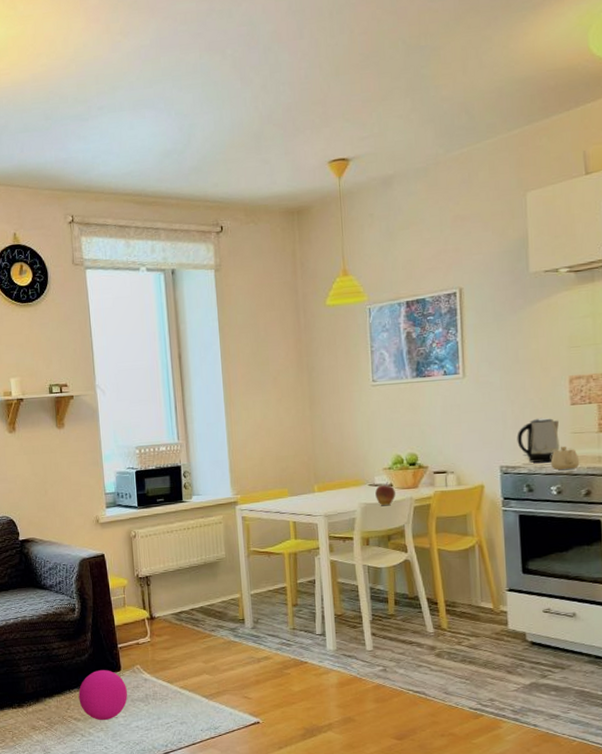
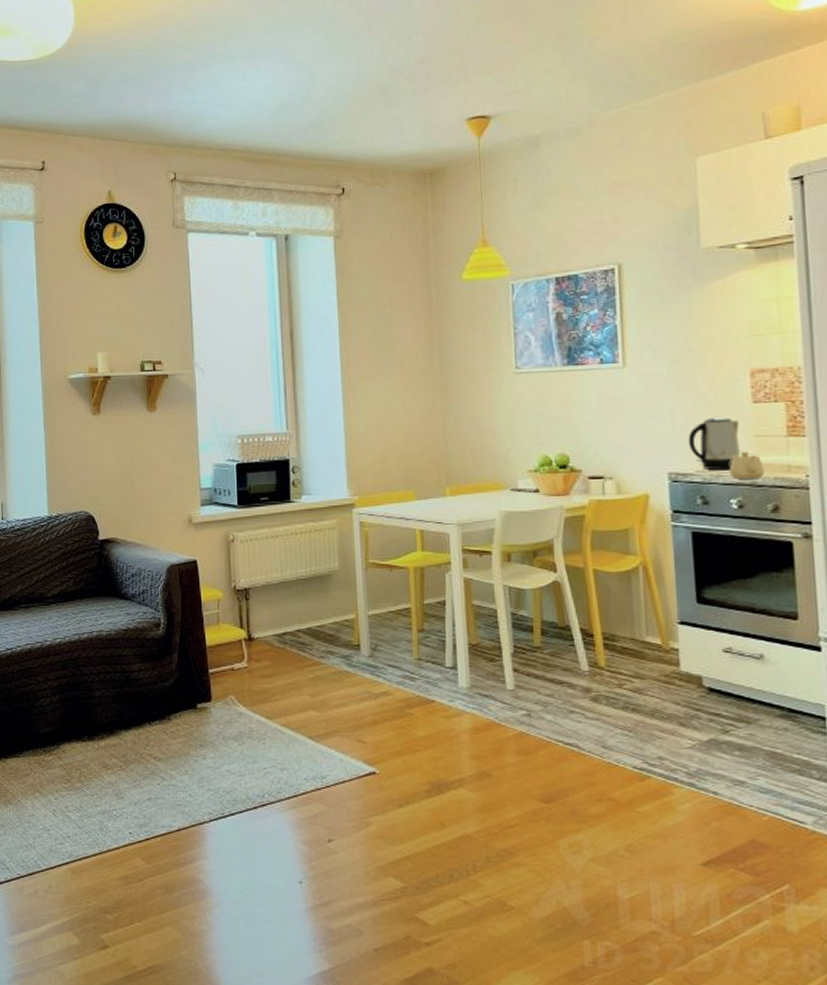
ball: present [78,670,128,720] -> none [160,700,219,761]
fruit: present [375,482,395,506] -> none [518,487,542,516]

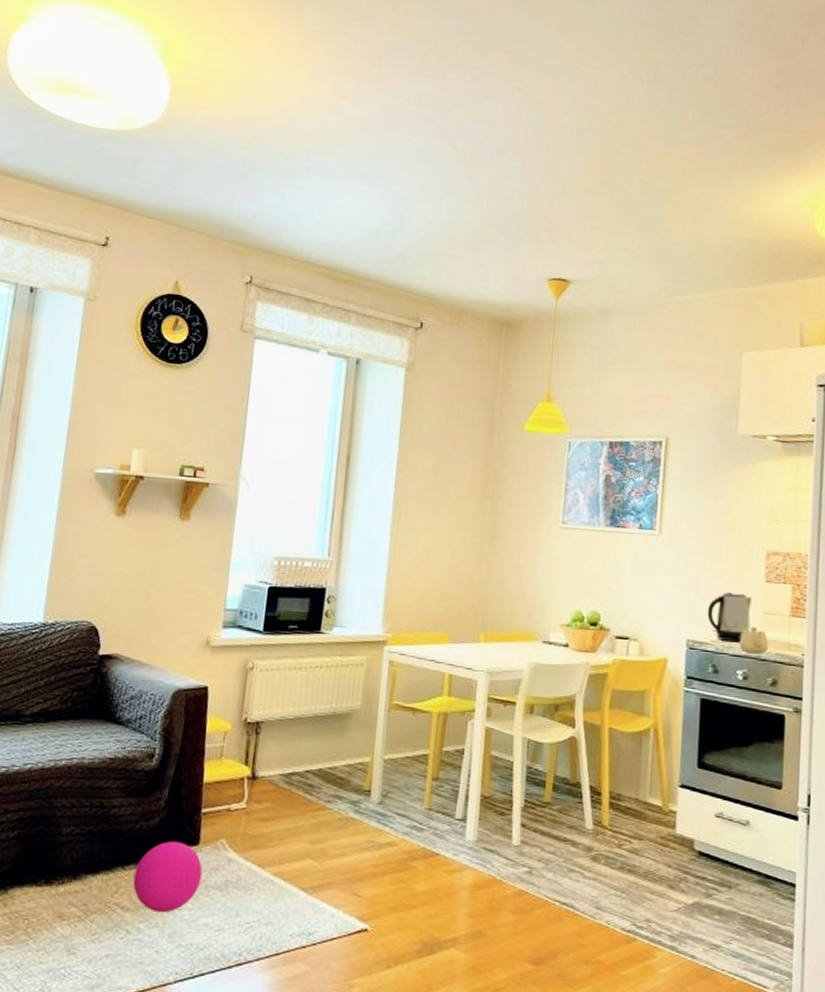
ball: none [160,700,219,761] -> present [133,842,203,912]

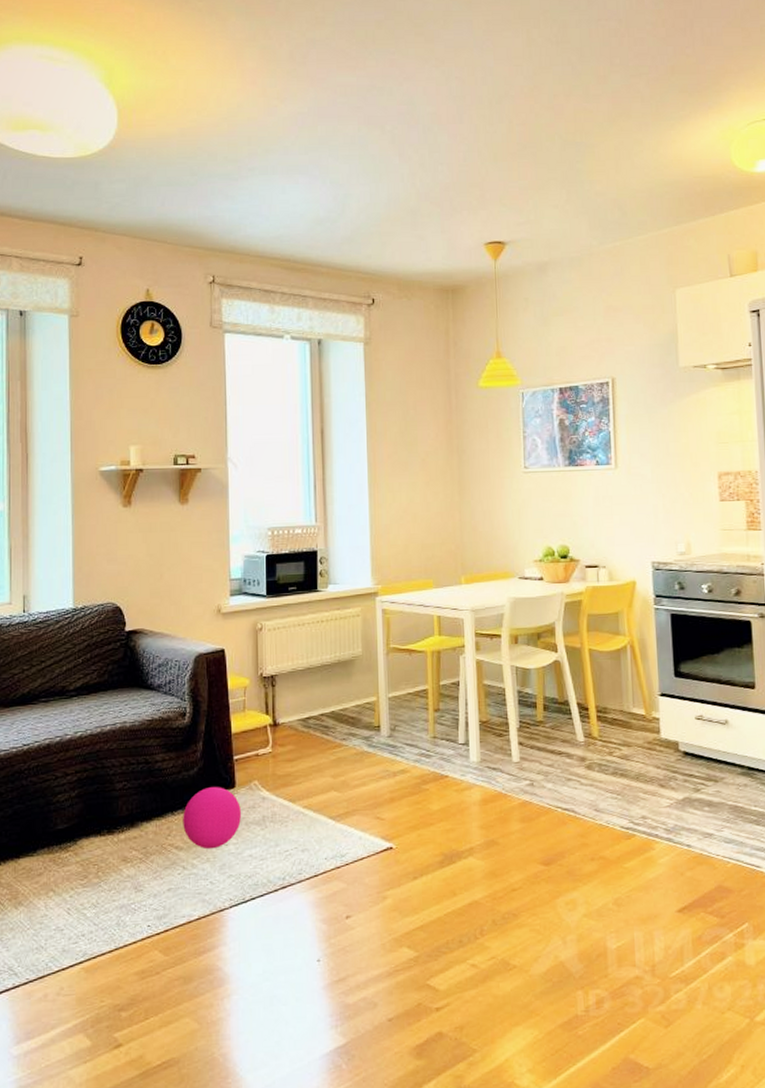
kettle: present [707,591,753,643] -> none [668,513,710,560]
teapot: present [739,626,769,653] -> none [701,542,730,567]

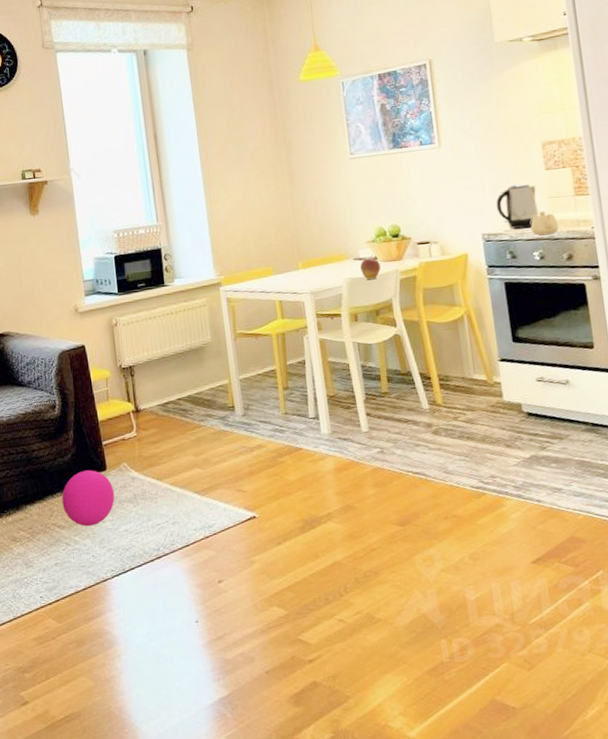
fruit: none [525,575,546,601] -> present [360,255,381,280]
kettle: none [668,513,710,560] -> present [496,183,539,229]
teapot: none [701,542,730,567] -> present [530,210,559,235]

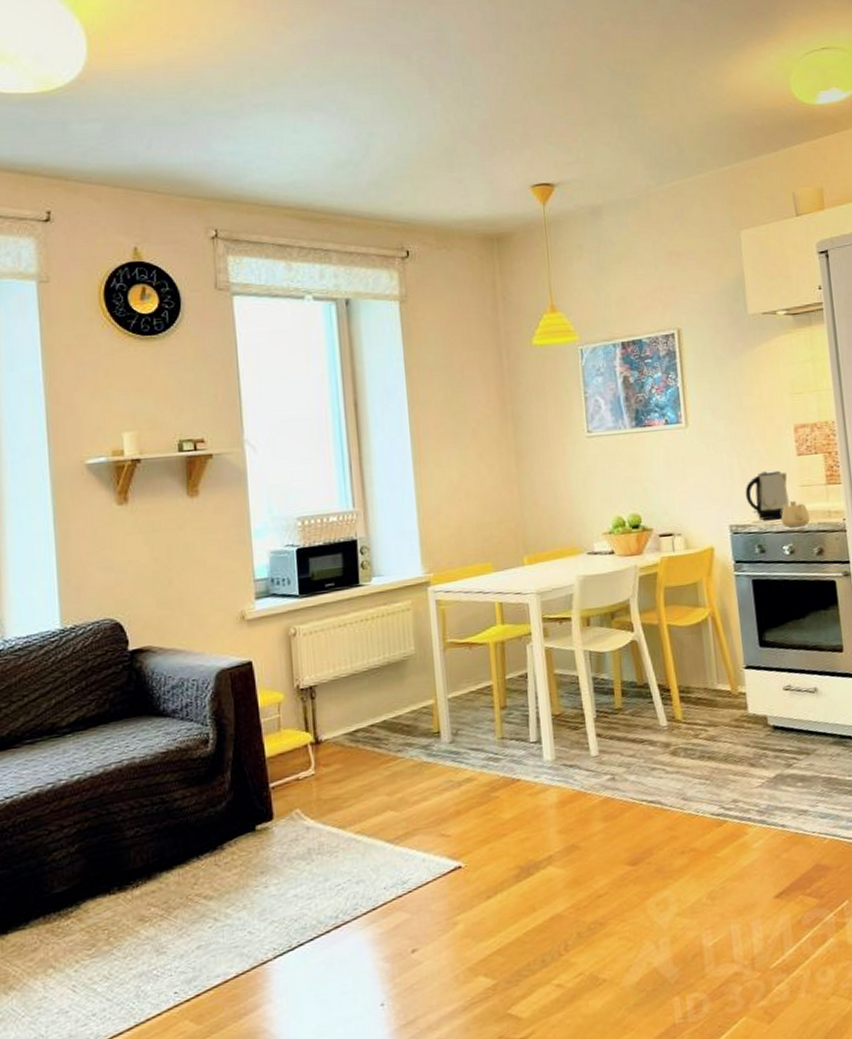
ball: present [62,470,115,526] -> none [211,821,283,894]
fruit: present [360,255,381,280] -> none [595,549,618,578]

